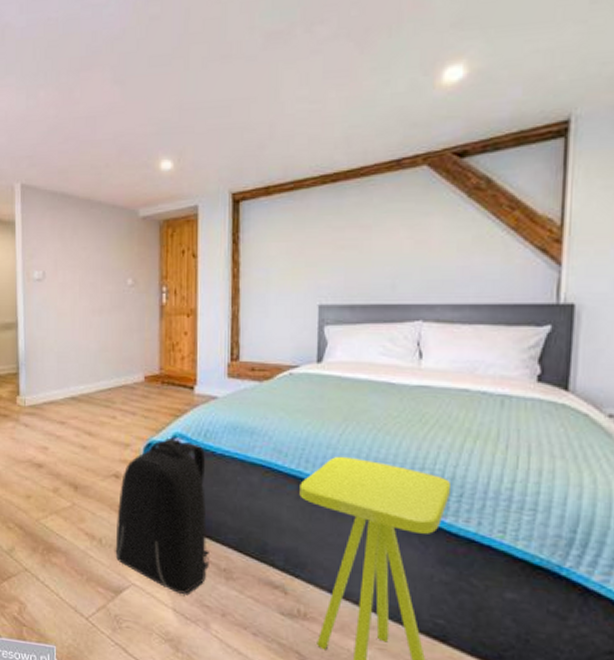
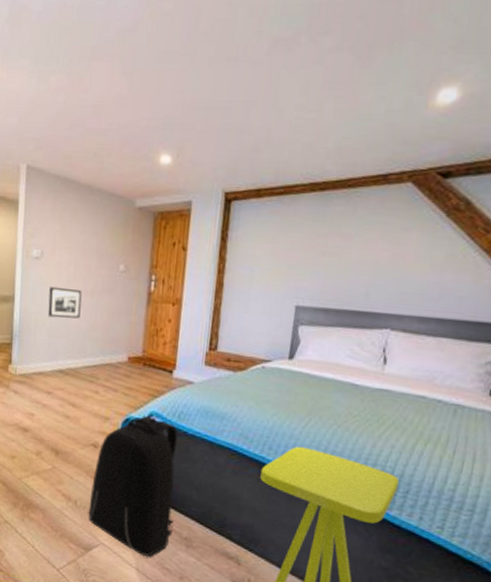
picture frame: none [54,308,90,341] -> present [48,286,82,319]

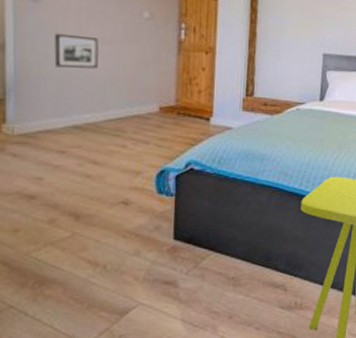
backpack: present [88,416,178,557] -> none [121,165,219,306]

